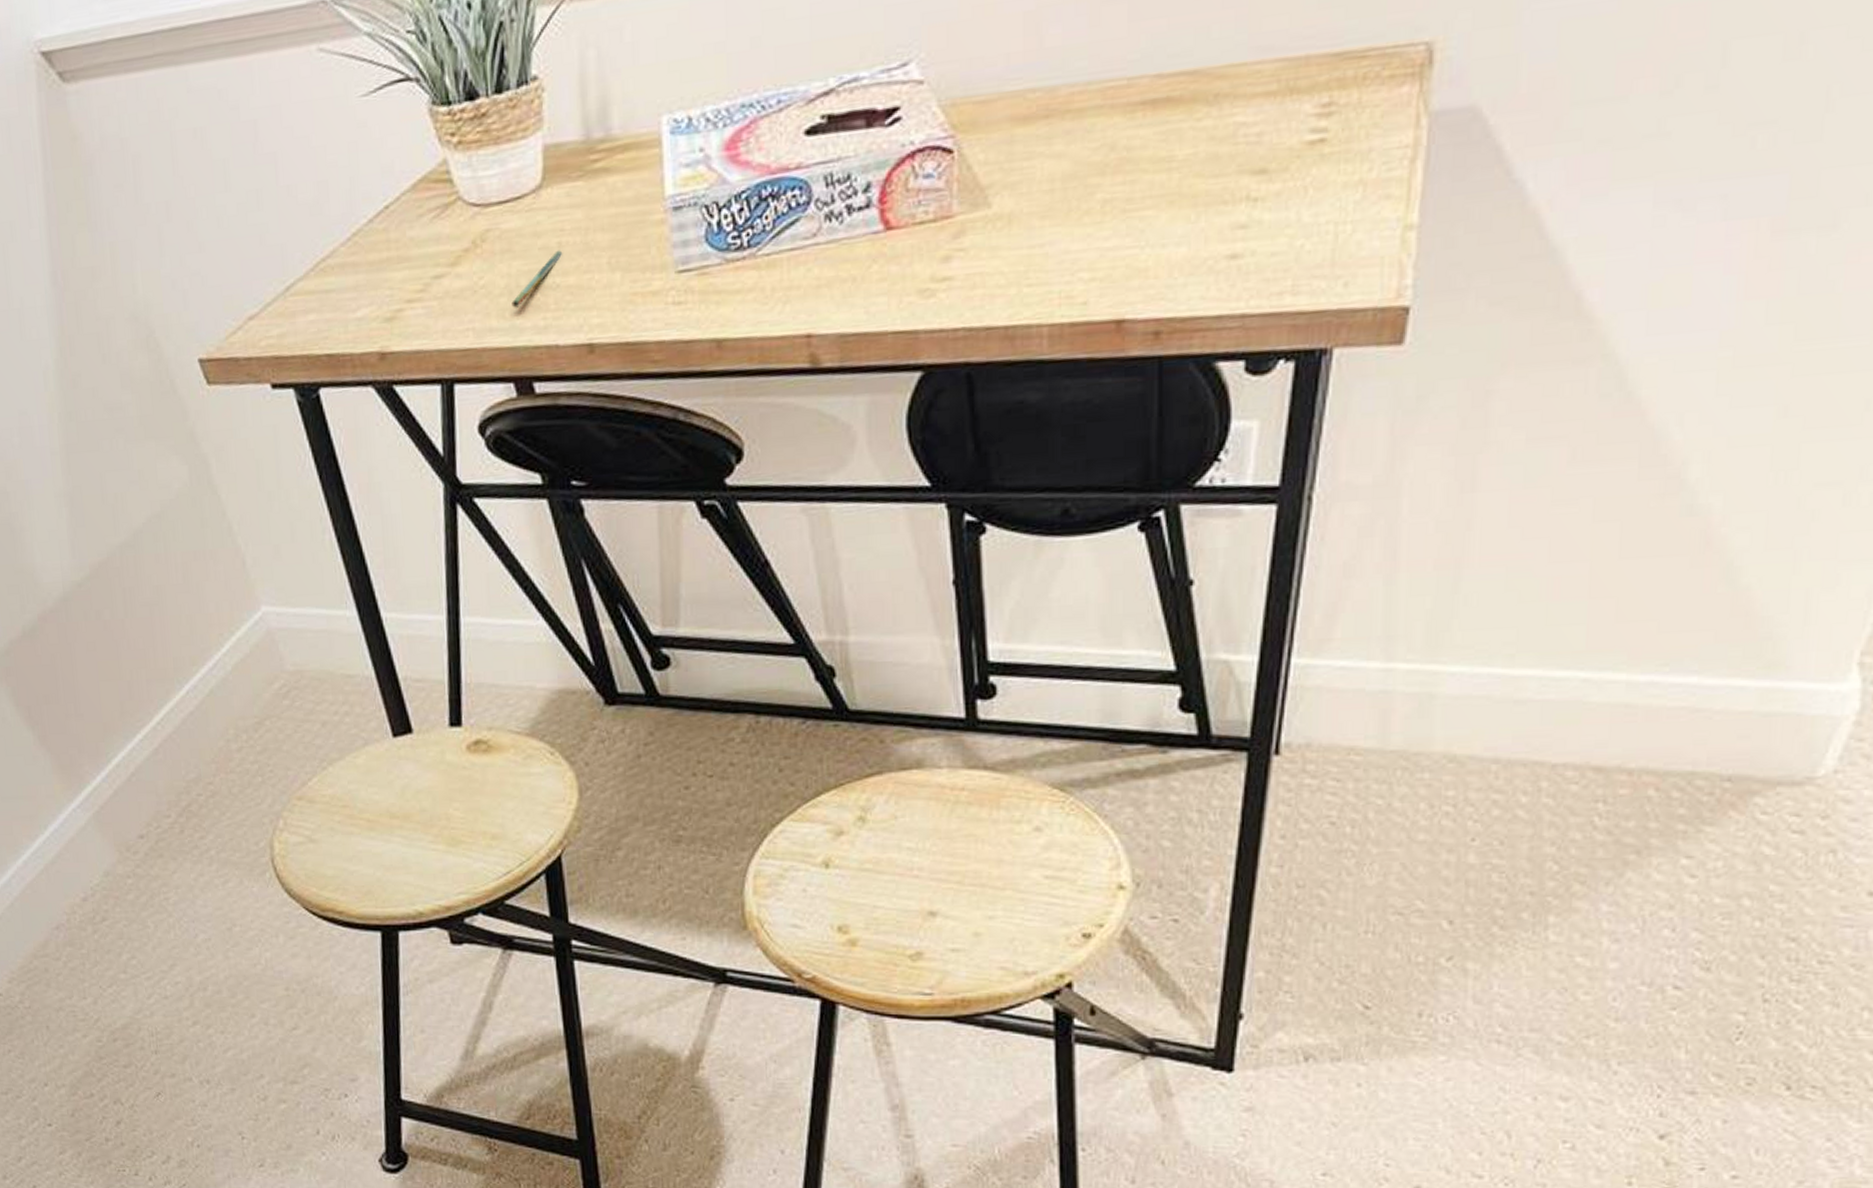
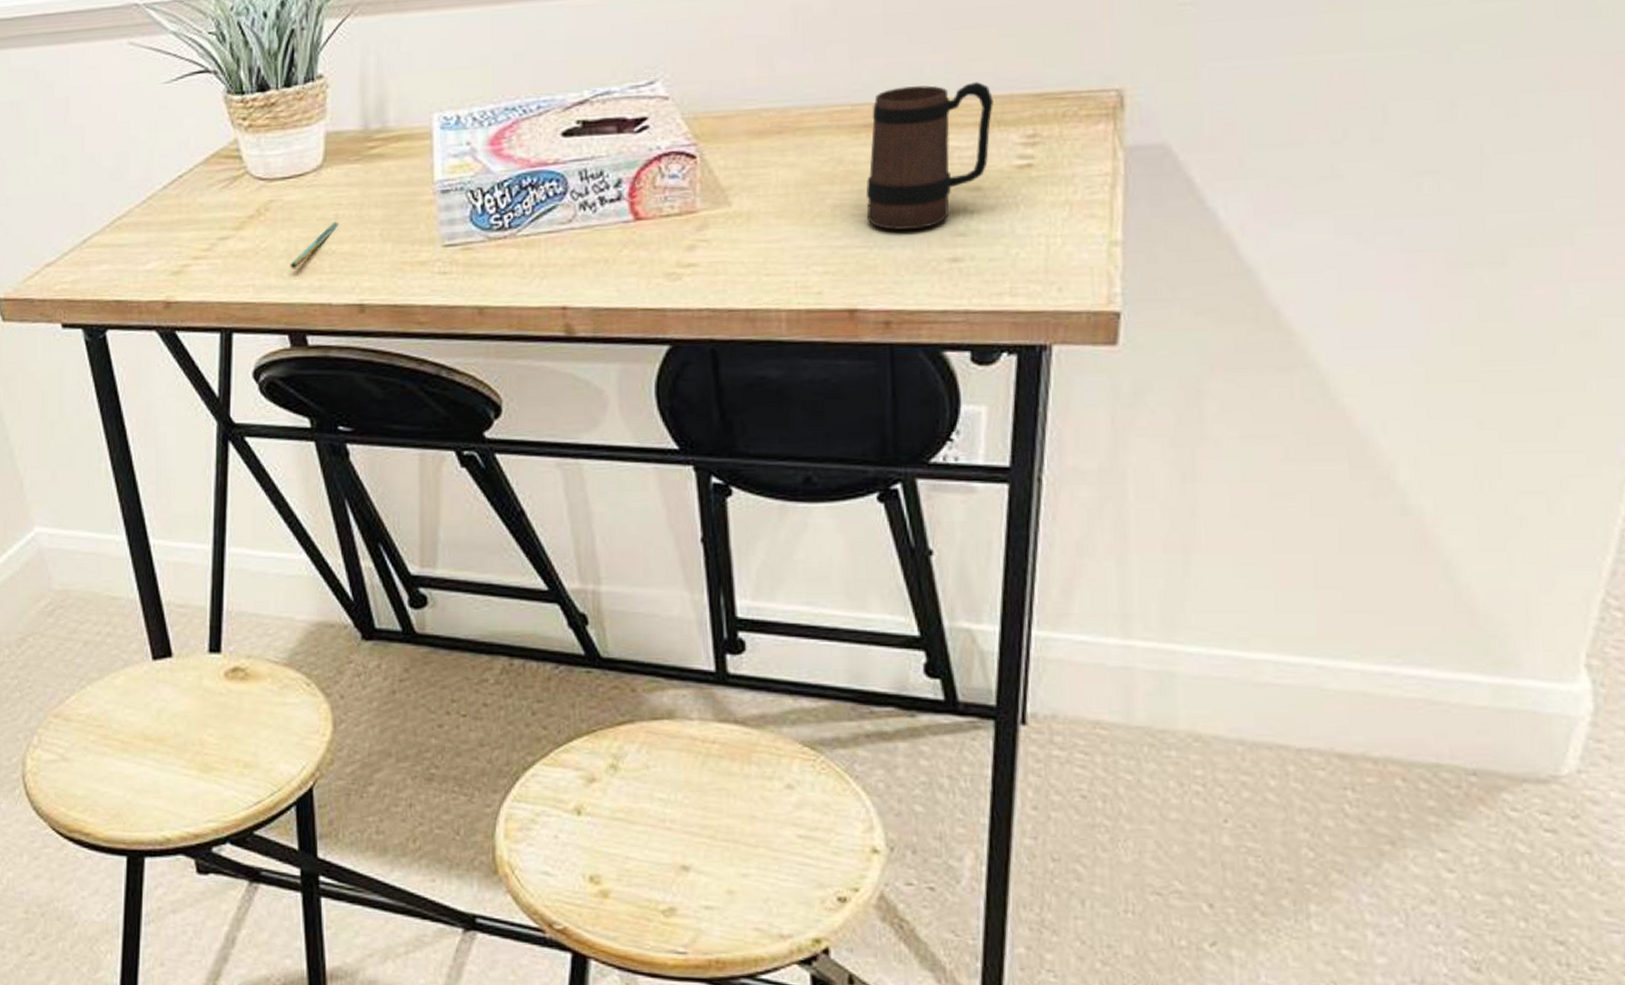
mug: none [1139,42,1287,226] -> present [865,82,993,230]

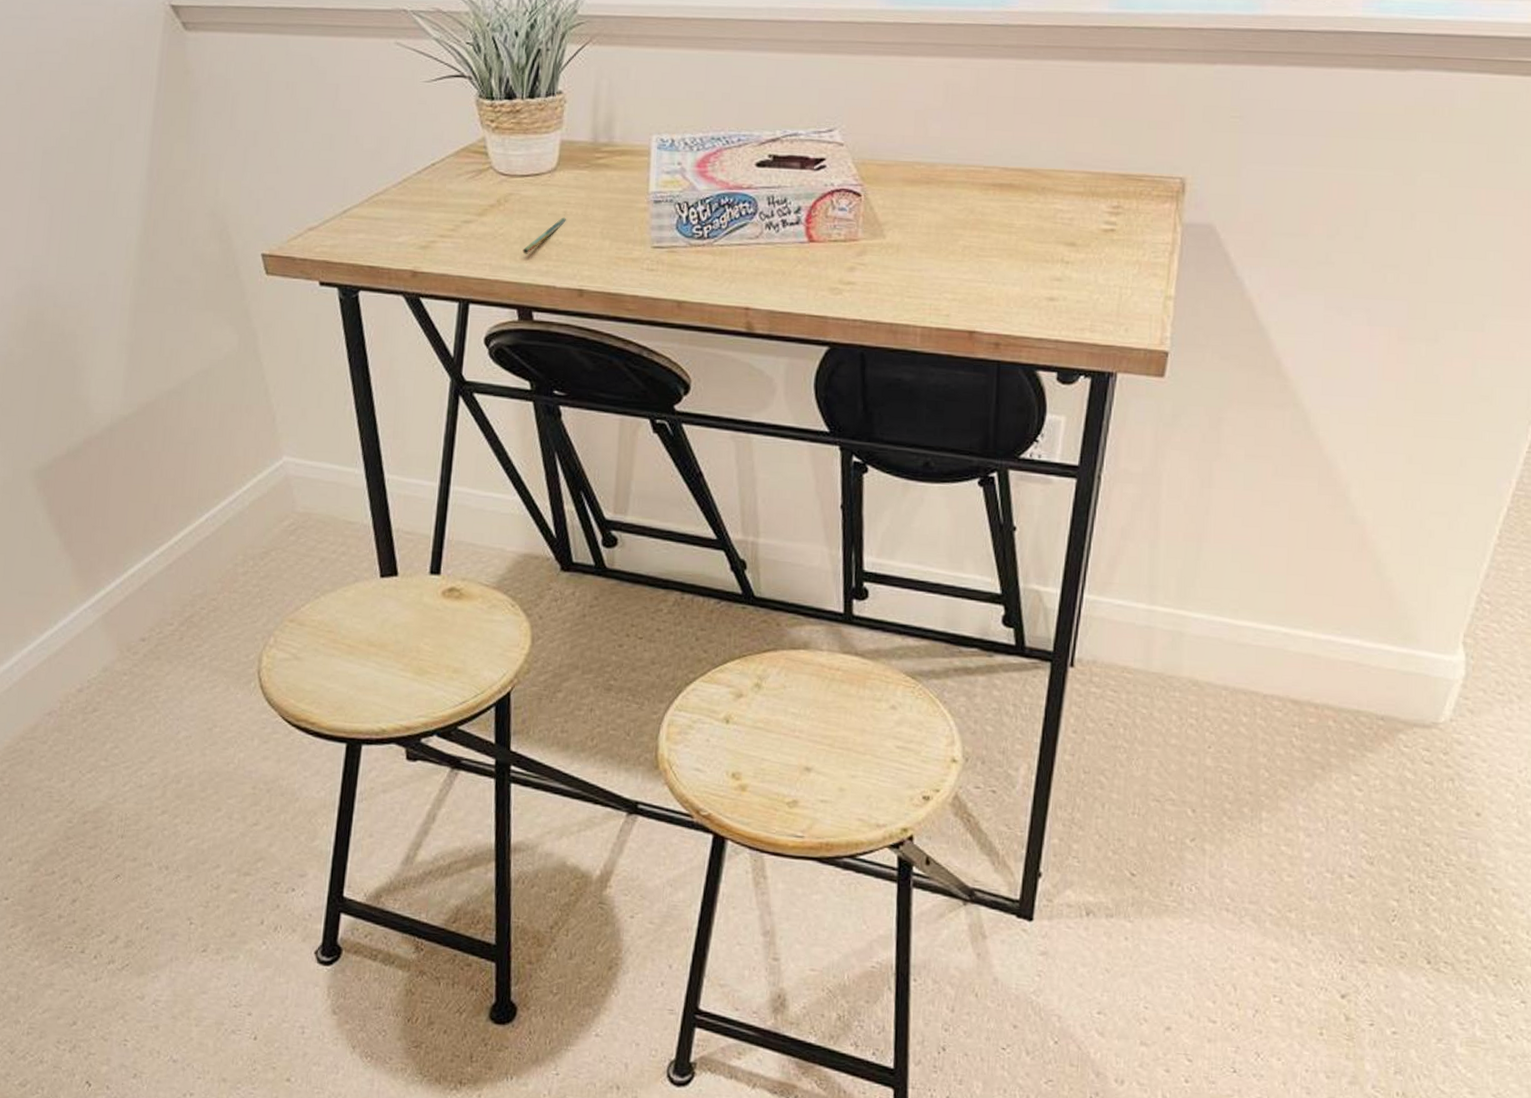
mug: present [865,82,993,230] -> none [988,157,1090,272]

